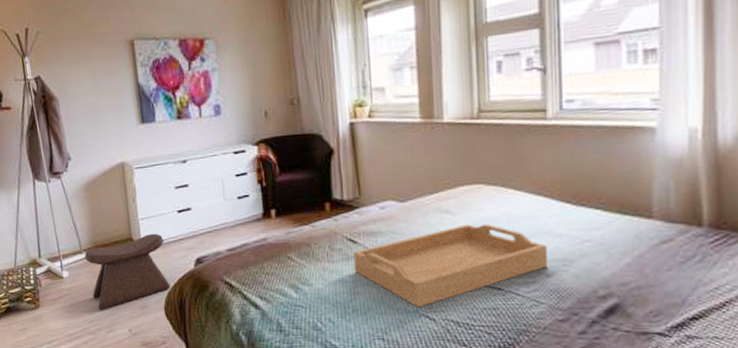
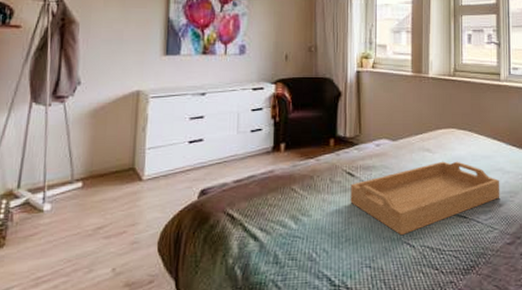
stool: present [84,233,171,310] -> none [74,163,170,248]

